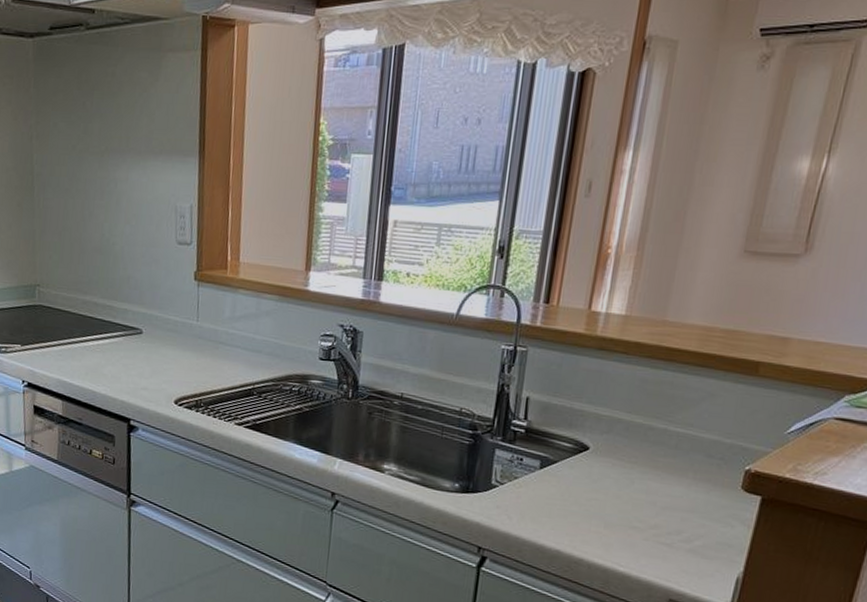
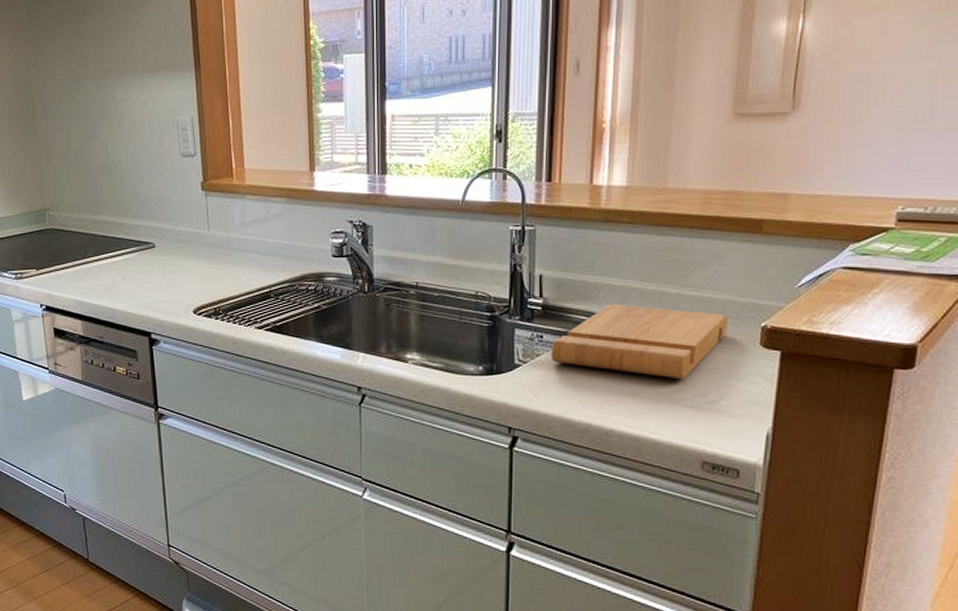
cutting board: none [528,433,713,516] -> present [550,304,729,380]

